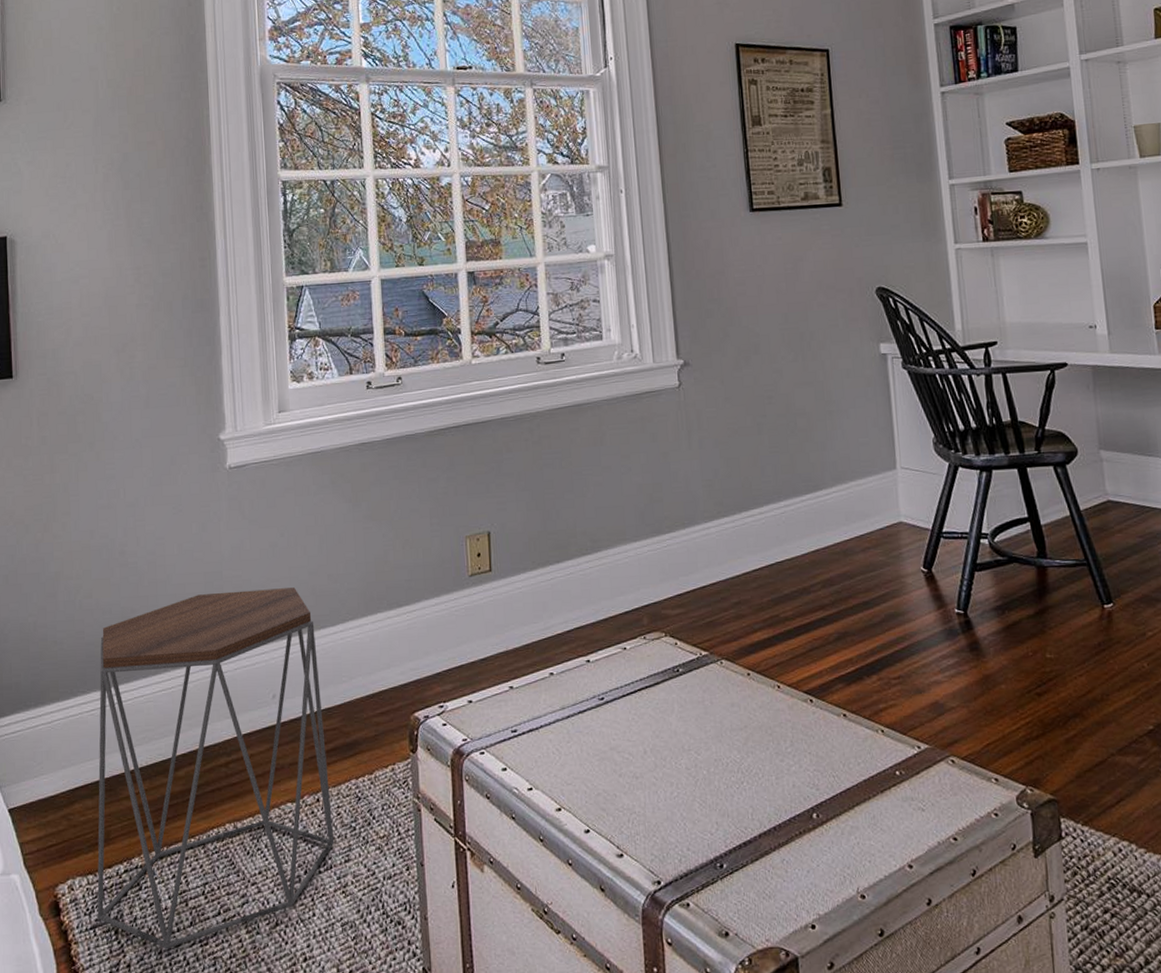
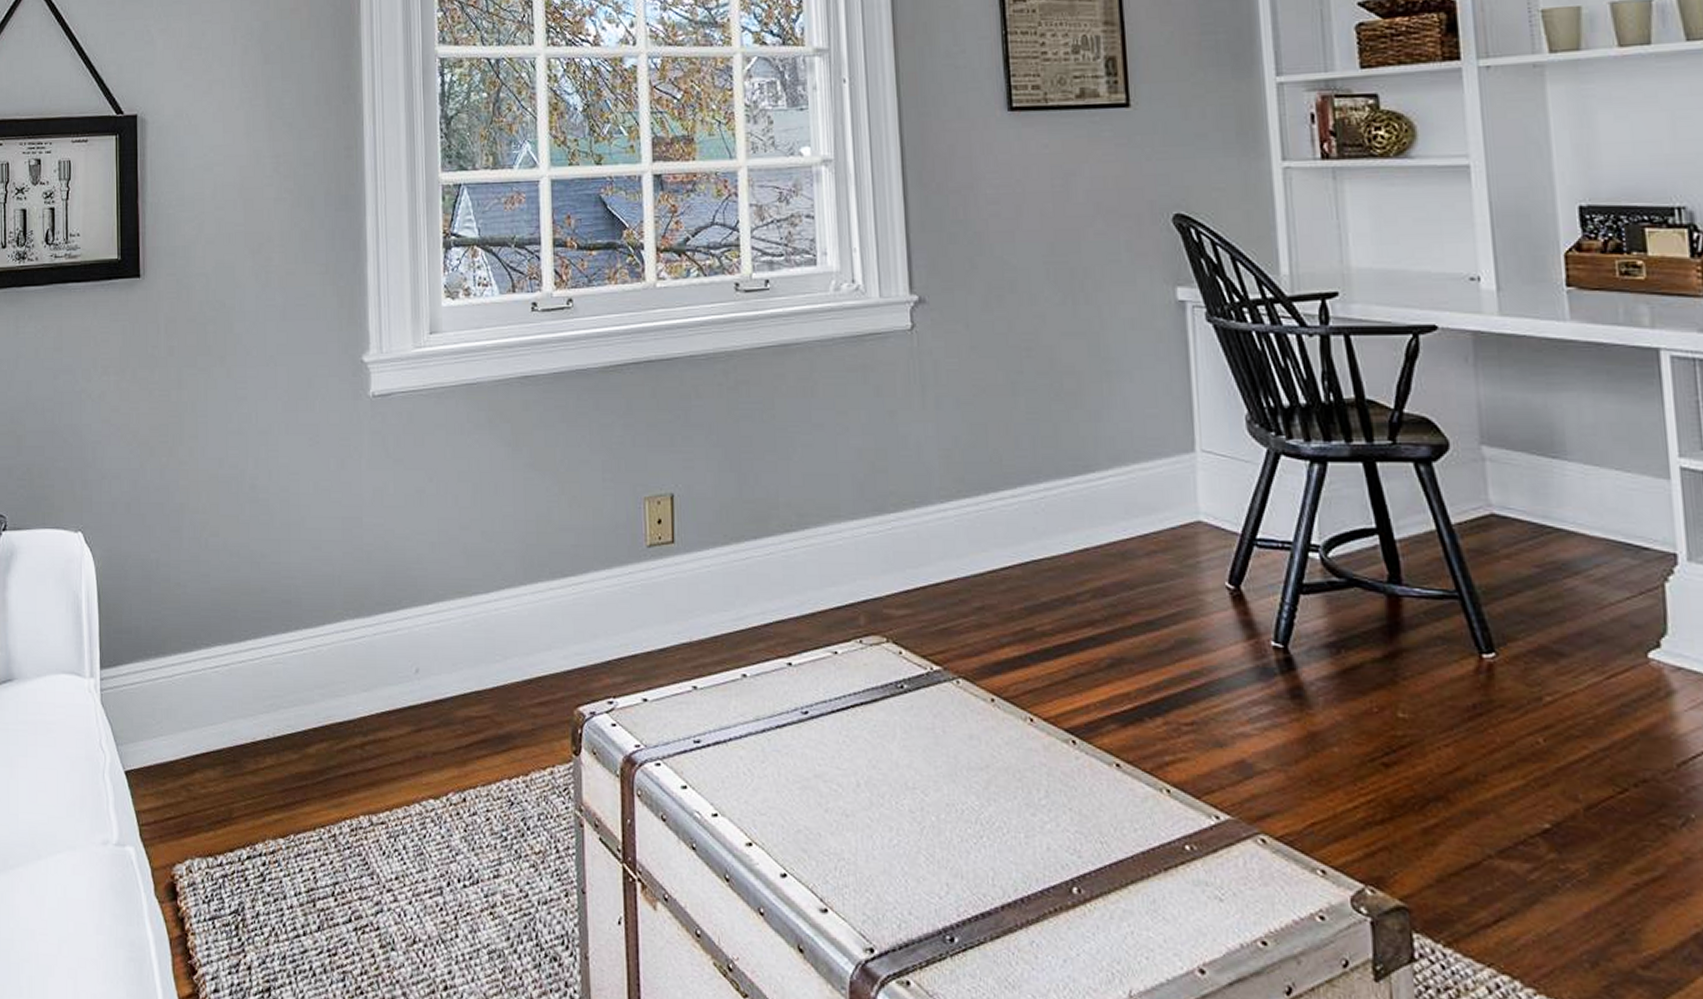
side table: present [97,587,335,948] -> none [216,542,482,954]

